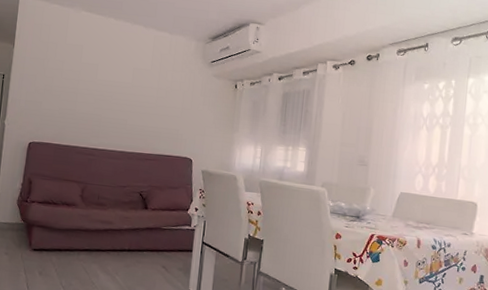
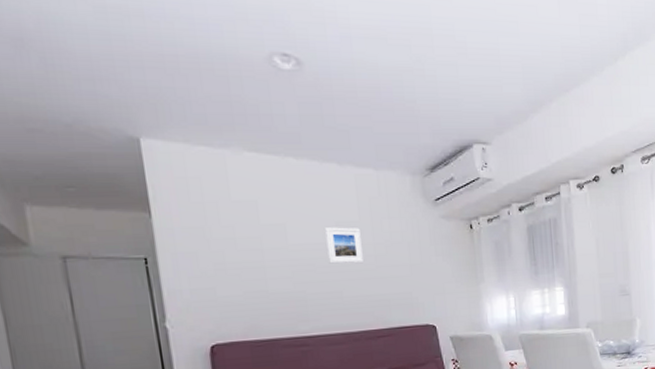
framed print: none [122,71,150,102] -> present [325,227,365,264]

